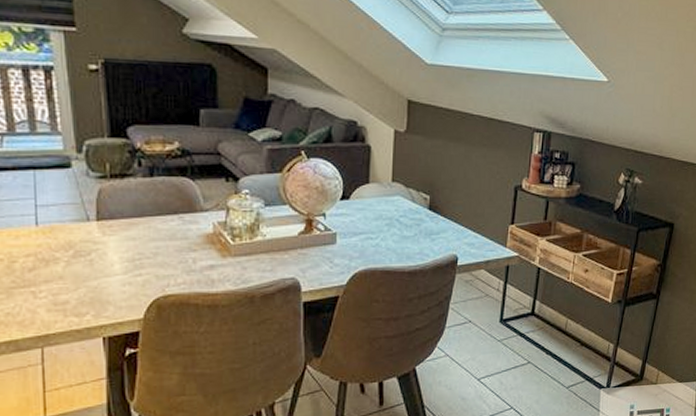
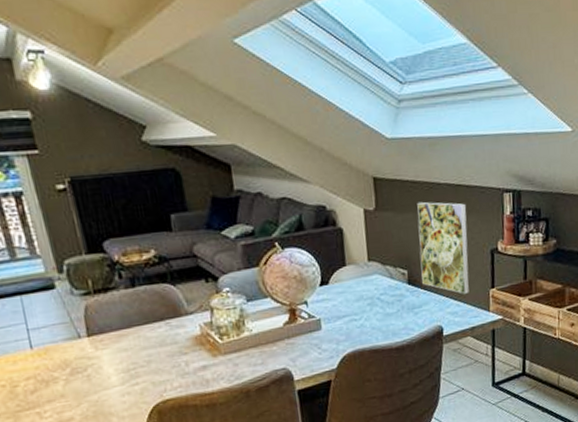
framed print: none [442,130,496,227] -> present [417,201,470,294]

